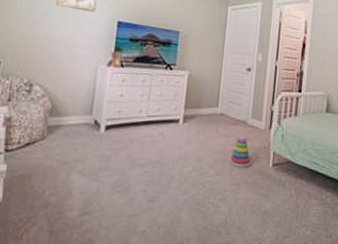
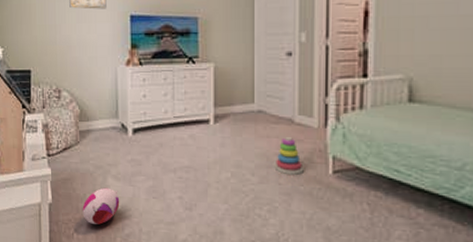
plush toy: none [37,183,82,222] -> present [82,187,120,225]

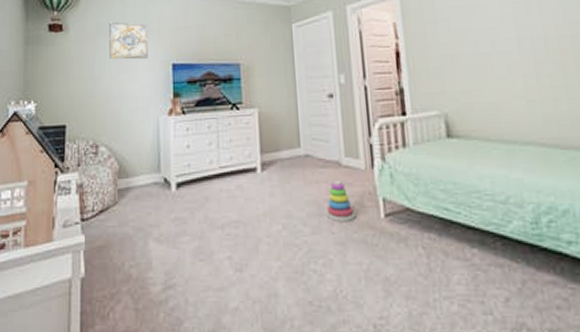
plush toy: present [82,187,120,225] -> none [120,253,163,299]

